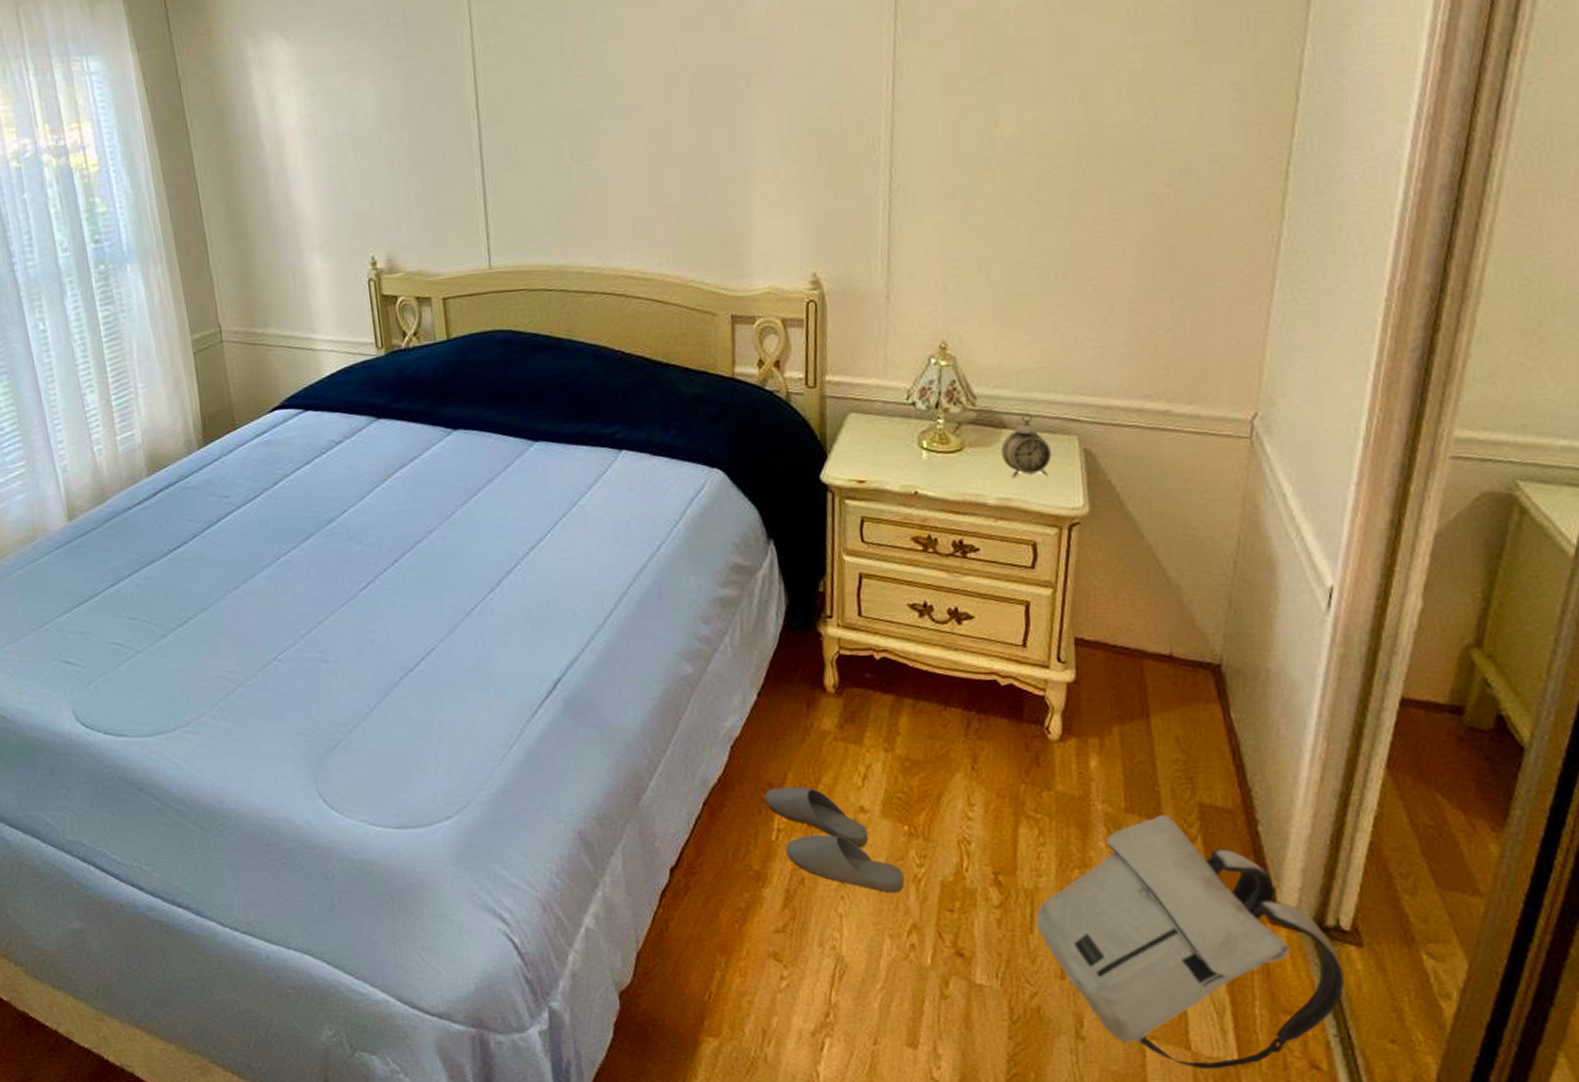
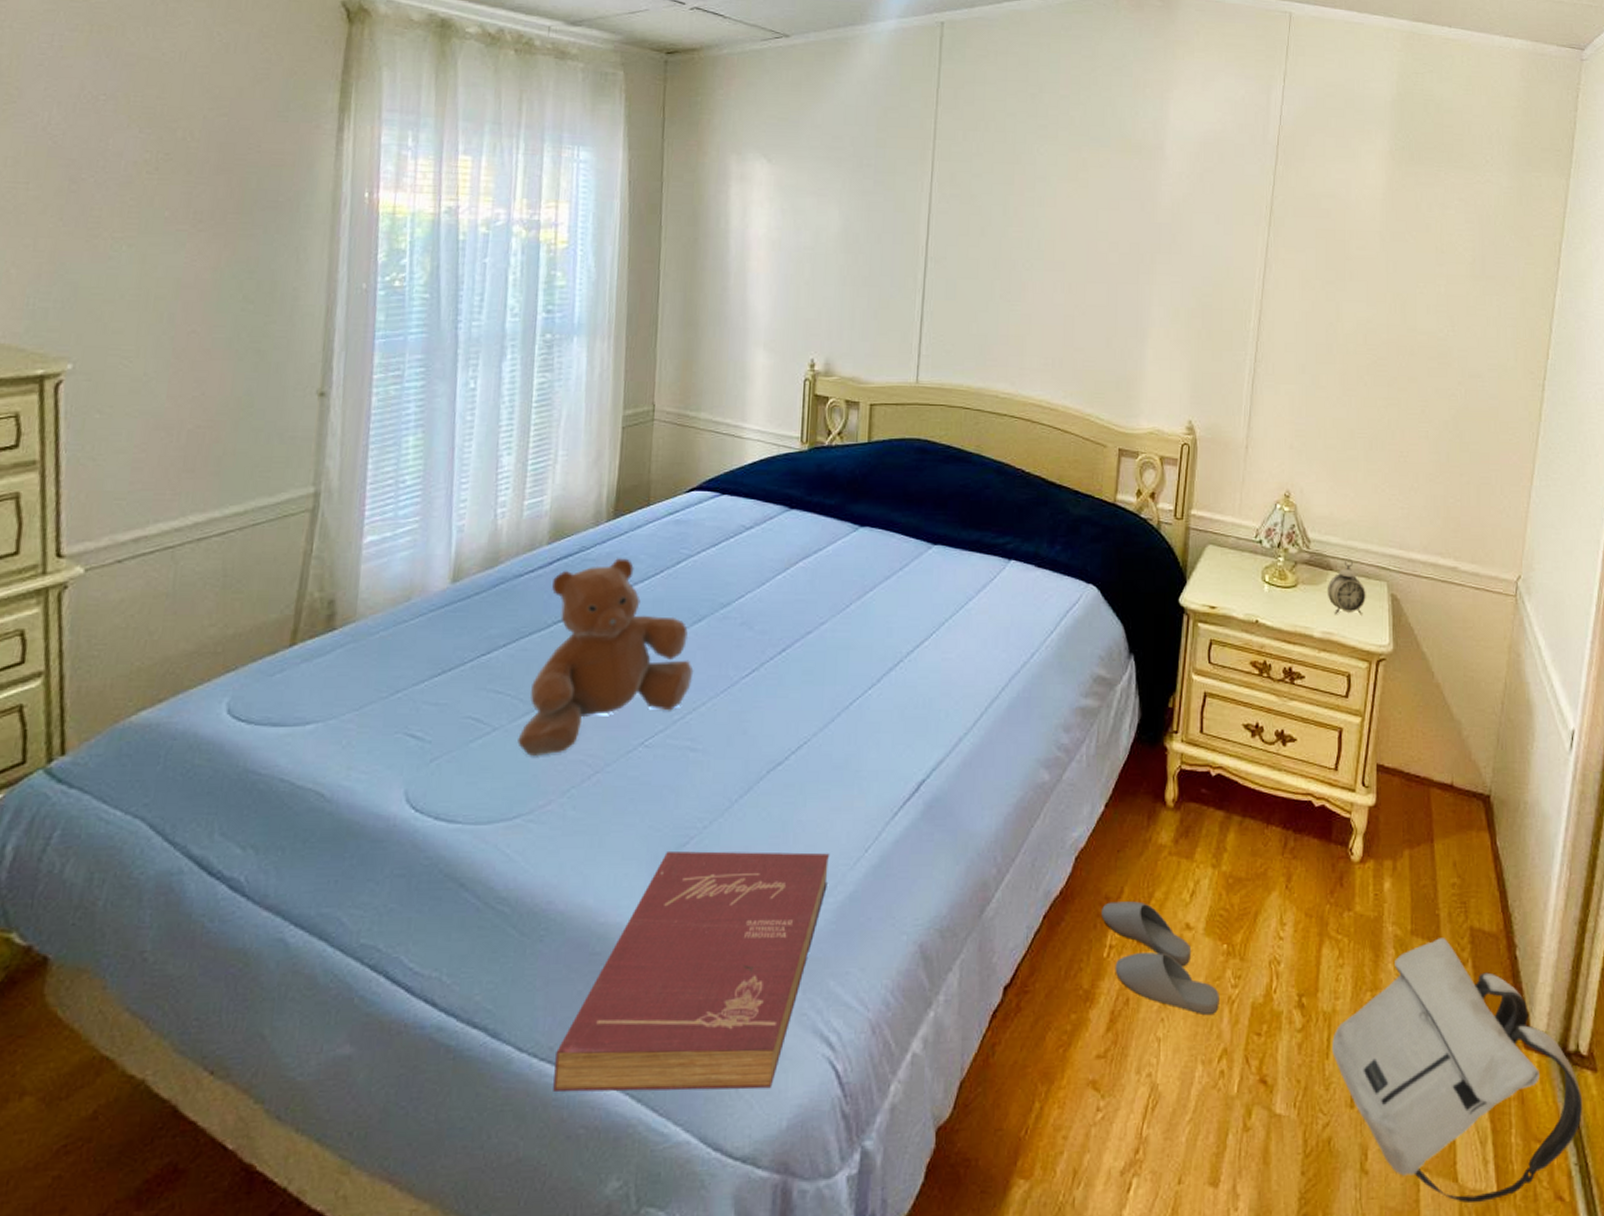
teddy bear: none [160,483,312,675] -> present [518,558,694,757]
book: none [254,751,478,960] -> present [553,851,830,1093]

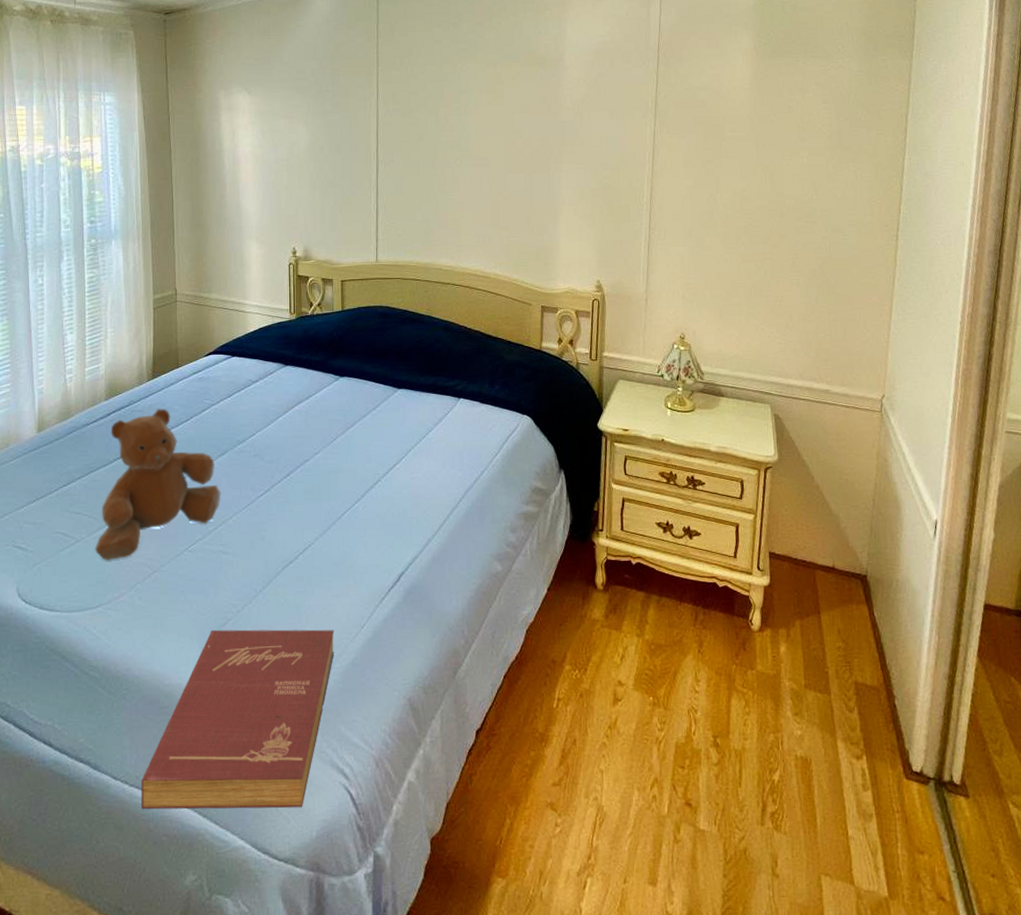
slippers: present [1102,901,1219,1014] -> none [550,664,649,752]
alarm clock: present [1327,558,1366,615] -> none [719,386,753,433]
backpack: present [1332,938,1583,1203] -> none [743,690,959,901]

